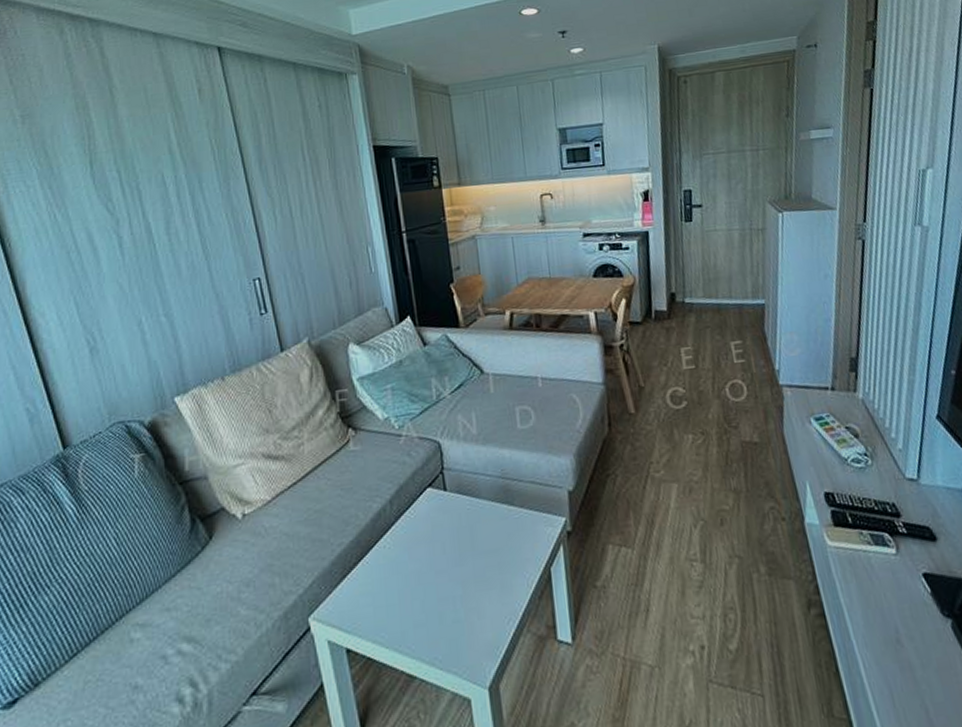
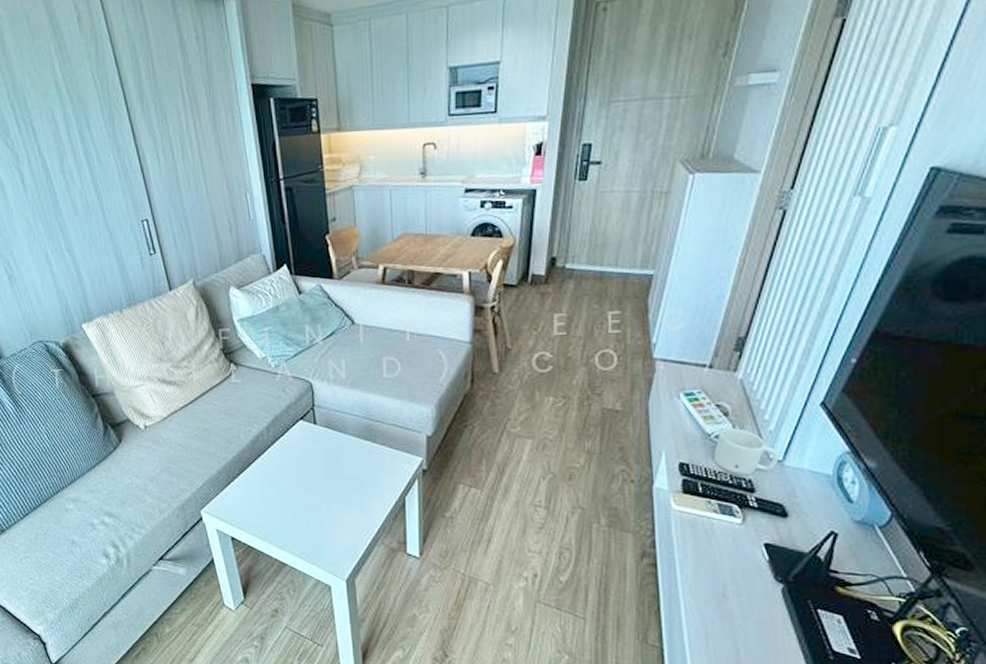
mug: none [854,449,915,502] -> present [713,427,779,477]

